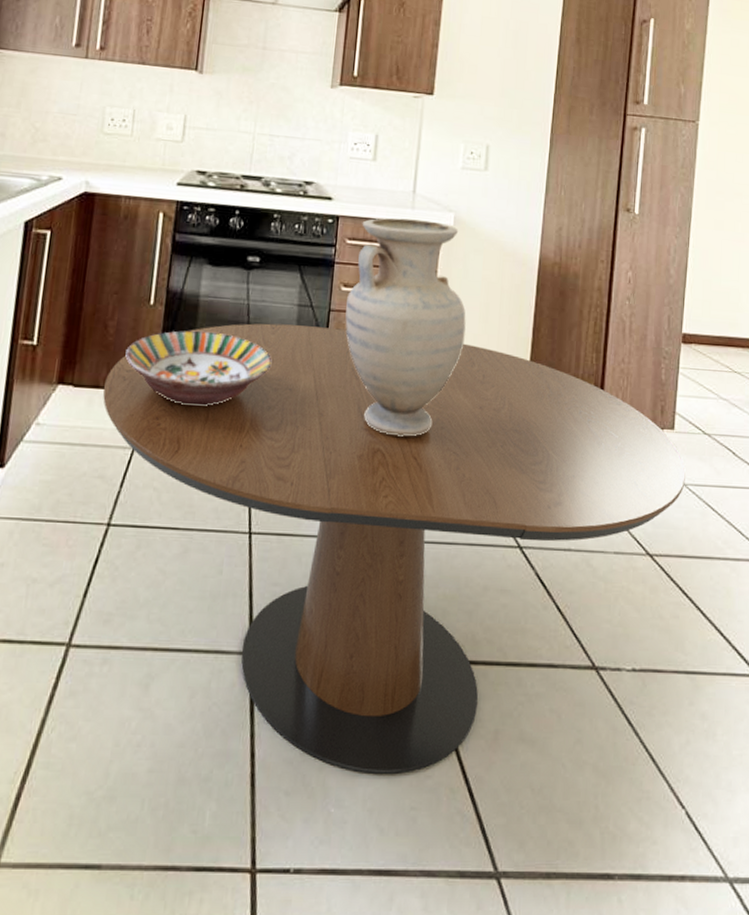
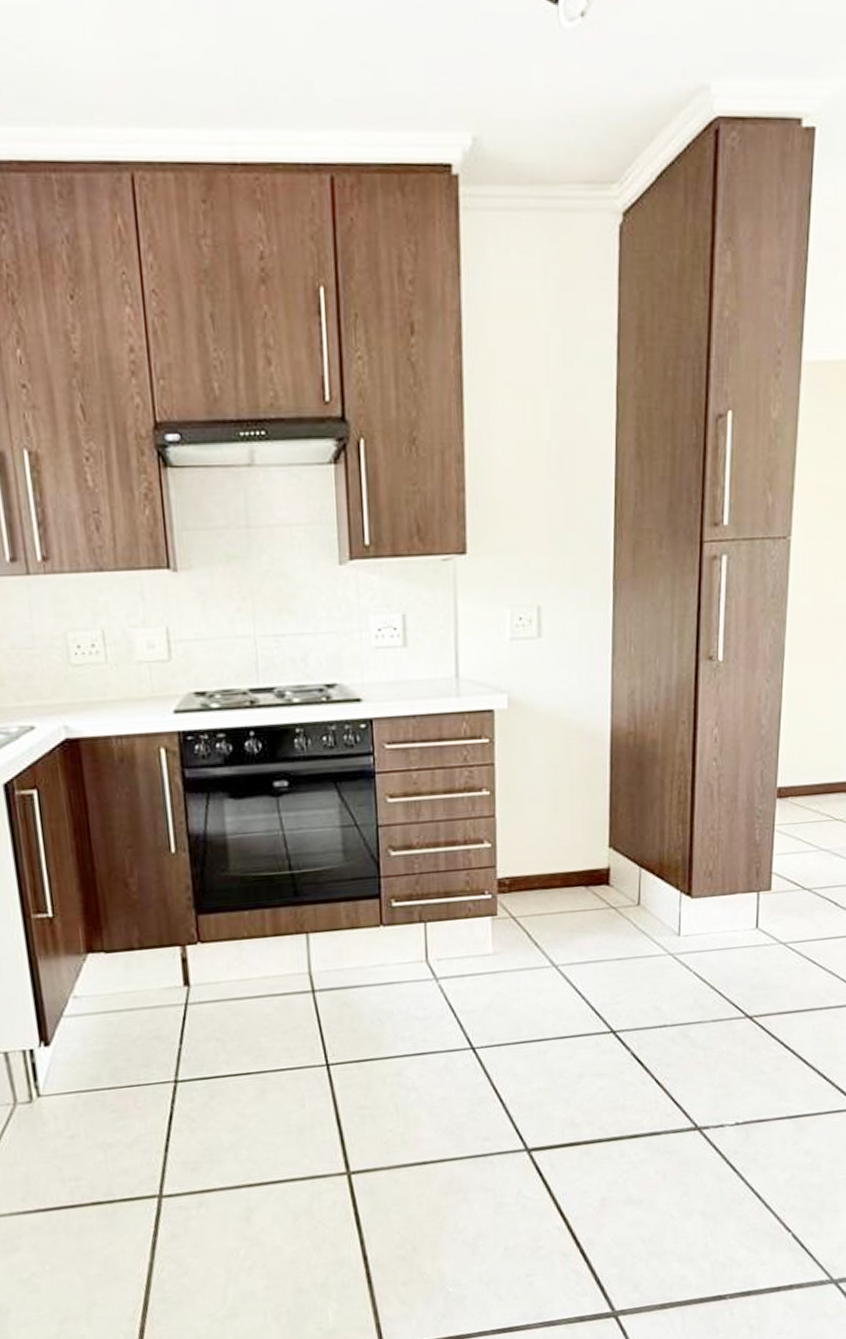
dining table: present [103,323,686,775] -> none [139,837,784,1256]
serving bowl: present [125,330,272,407] -> none [155,870,322,953]
vase: present [345,217,466,437] -> none [395,707,534,946]

